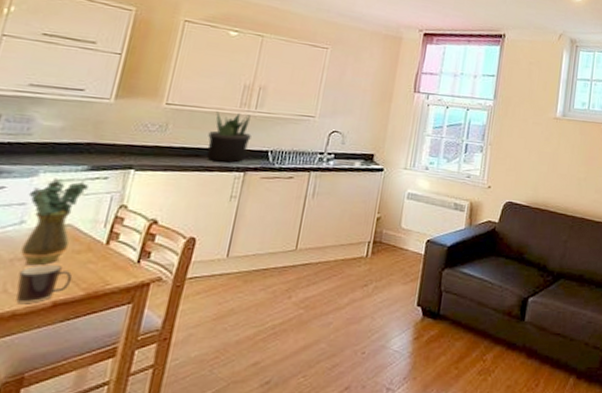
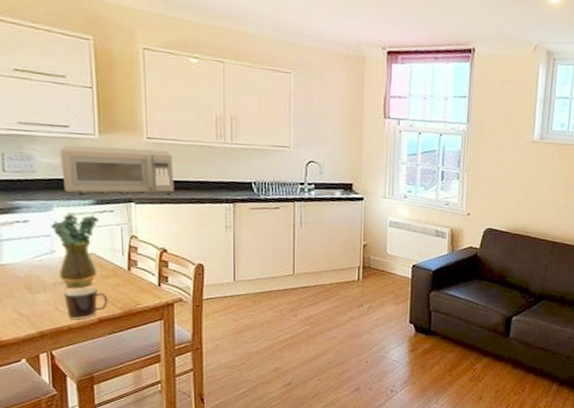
microwave: none [58,109,189,162] -> present [60,145,175,195]
planter: present [206,111,251,163] -> none [193,144,233,195]

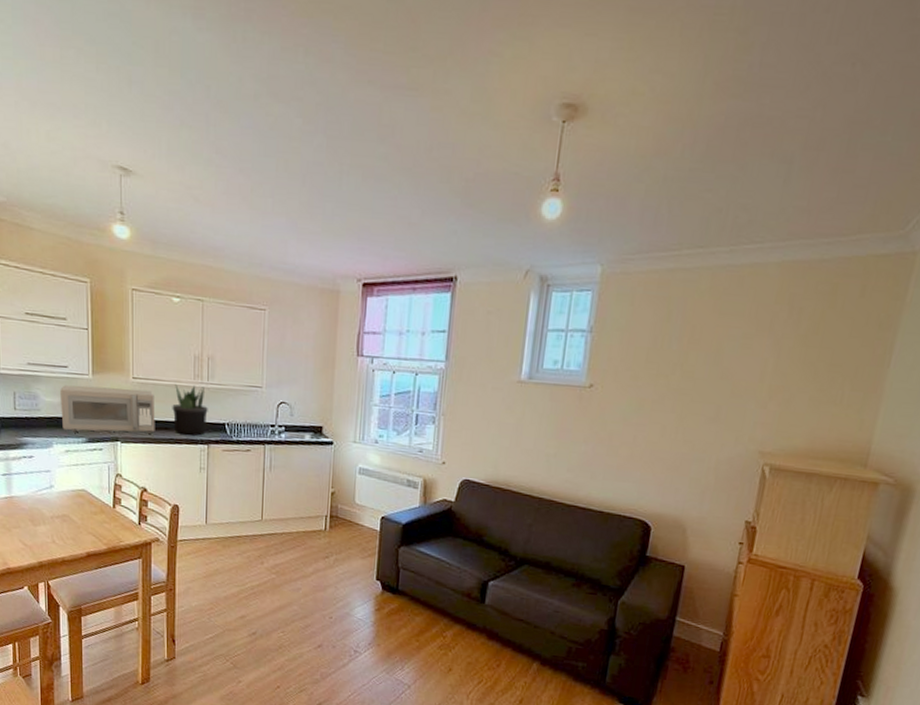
vase: present [50,211,100,288] -> none [50,448,91,523]
mug: present [64,288,109,320] -> none [59,522,96,554]
planter: none [193,144,233,195] -> present [172,384,208,436]

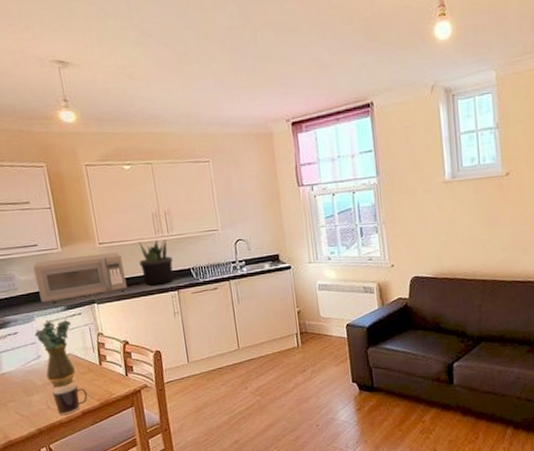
vase: none [50,448,91,523] -> present [34,318,76,387]
mug: none [59,522,96,554] -> present [52,385,88,416]

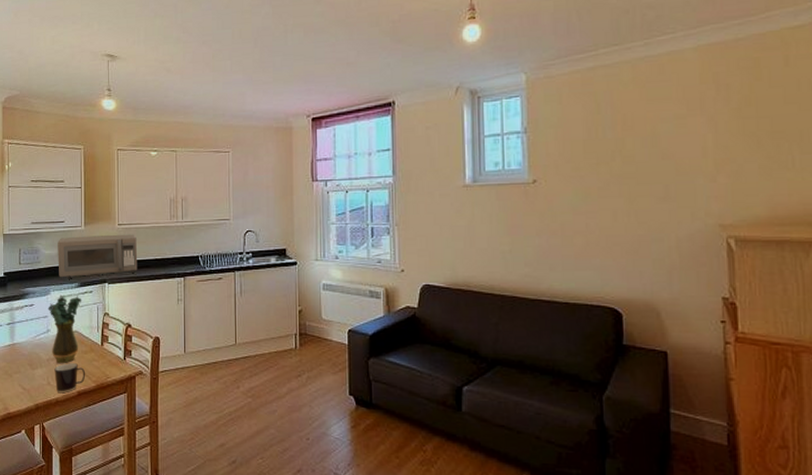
planter: present [139,239,174,286] -> none [152,224,183,270]

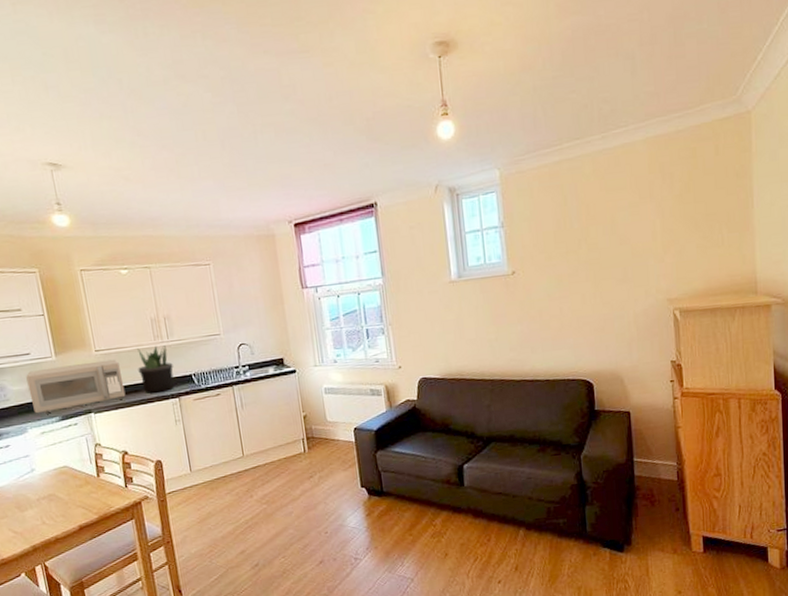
vase: present [48,294,82,363] -> none [27,428,72,501]
mug: present [54,363,86,394] -> none [47,498,85,531]
planter: none [152,224,183,270] -> present [137,345,175,393]

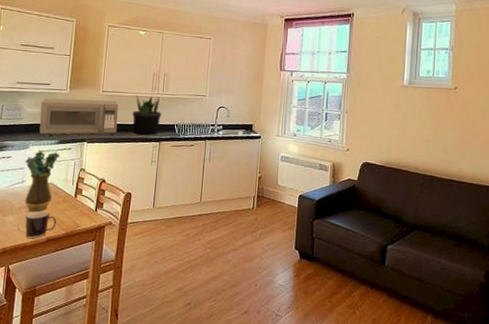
vase: none [27,428,72,501] -> present [25,149,60,212]
mug: none [47,498,85,531] -> present [25,211,57,239]

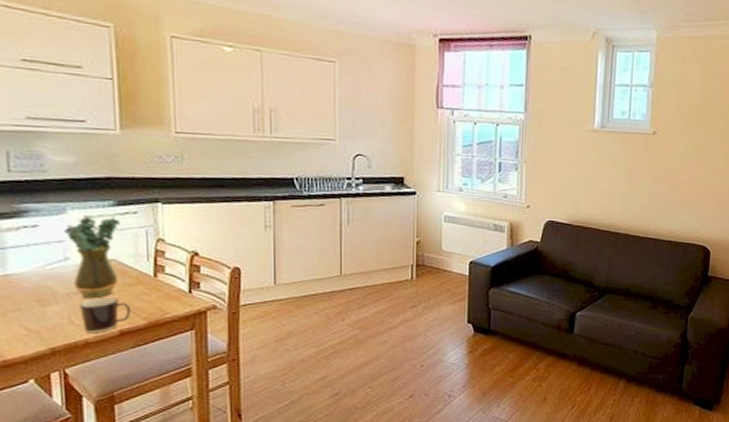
microwave: present [39,98,119,136] -> none [75,142,207,196]
planter: present [132,95,162,135] -> none [227,138,272,192]

